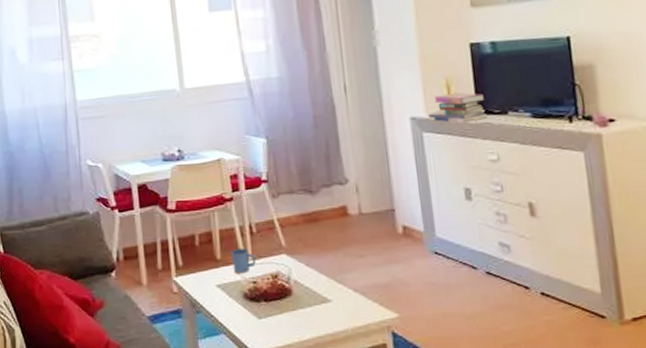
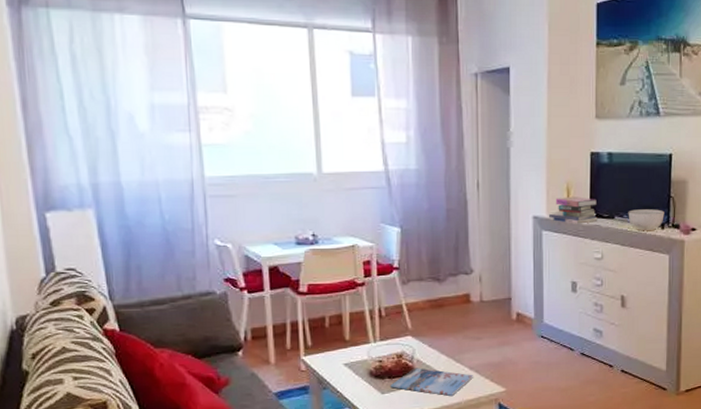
mug: present [230,247,256,274] -> none [359,329,383,354]
magazine: none [267,289,359,322] -> present [390,368,473,396]
bowl: none [523,100,571,127] -> present [628,209,665,232]

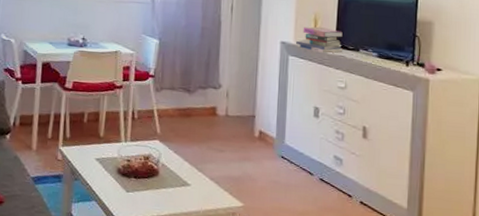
magazine: present [390,368,473,396] -> none [135,171,213,203]
bowl: present [628,209,665,232] -> none [373,44,410,67]

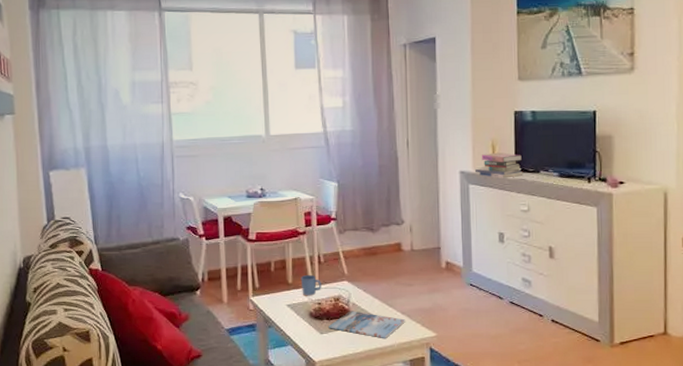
mug: none [112,129,133,152] -> present [300,274,321,296]
magazine: none [135,171,213,203] -> present [328,311,405,338]

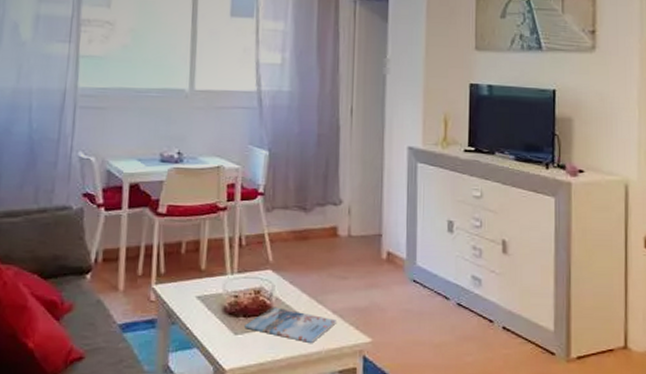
mug: present [300,274,321,296] -> none [216,259,241,287]
books: present [474,152,523,178] -> none [424,128,477,158]

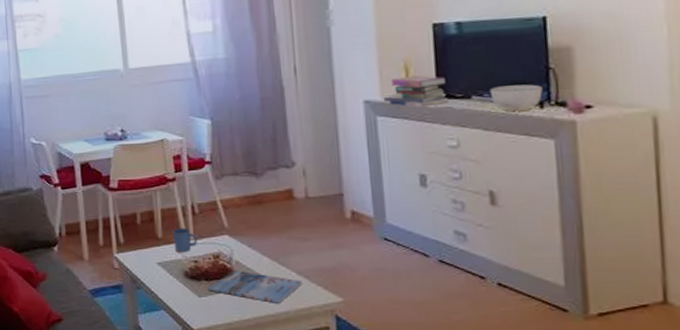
mug: none [216,259,241,287] -> present [172,227,197,253]
books: none [424,128,477,158] -> present [383,75,449,108]
bowl: none [509,146,549,171] -> present [489,84,543,112]

